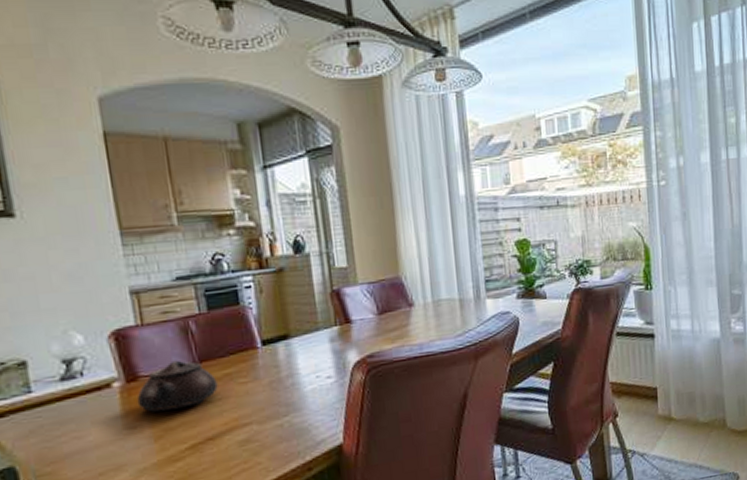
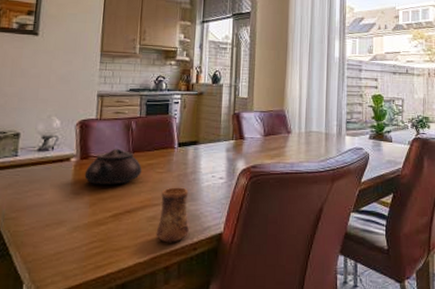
cup: none [251,396,298,469] -> present [156,187,189,243]

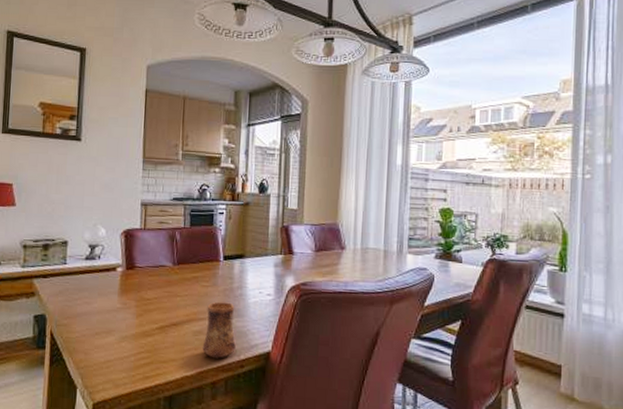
teapot: present [84,148,142,185] -> none [130,259,187,297]

